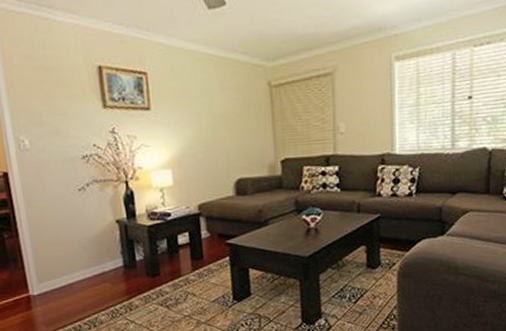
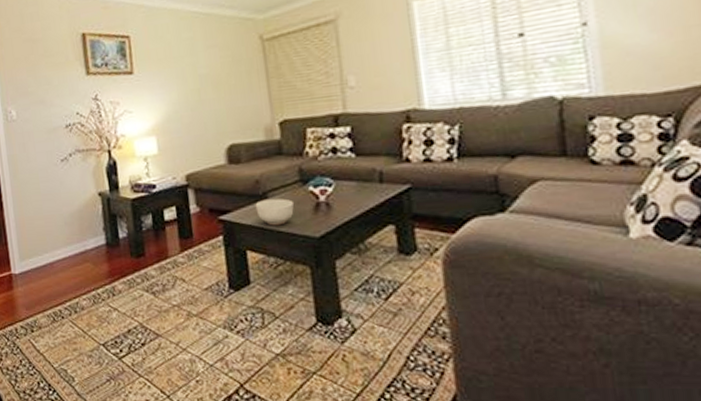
bowl: none [257,225,290,248] -> present [255,198,295,226]

